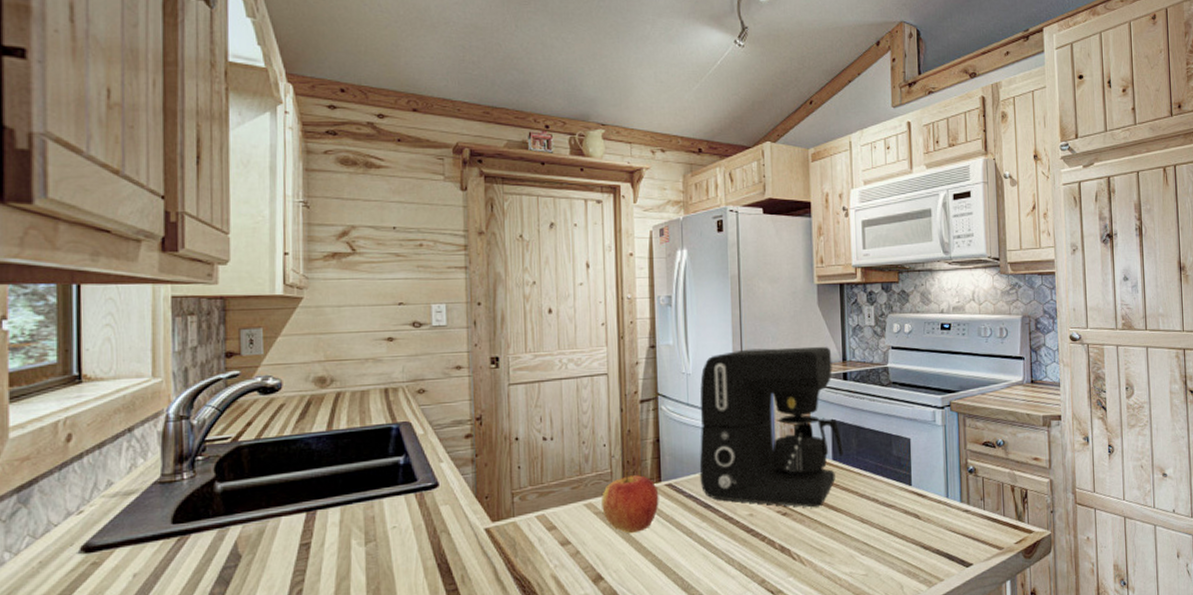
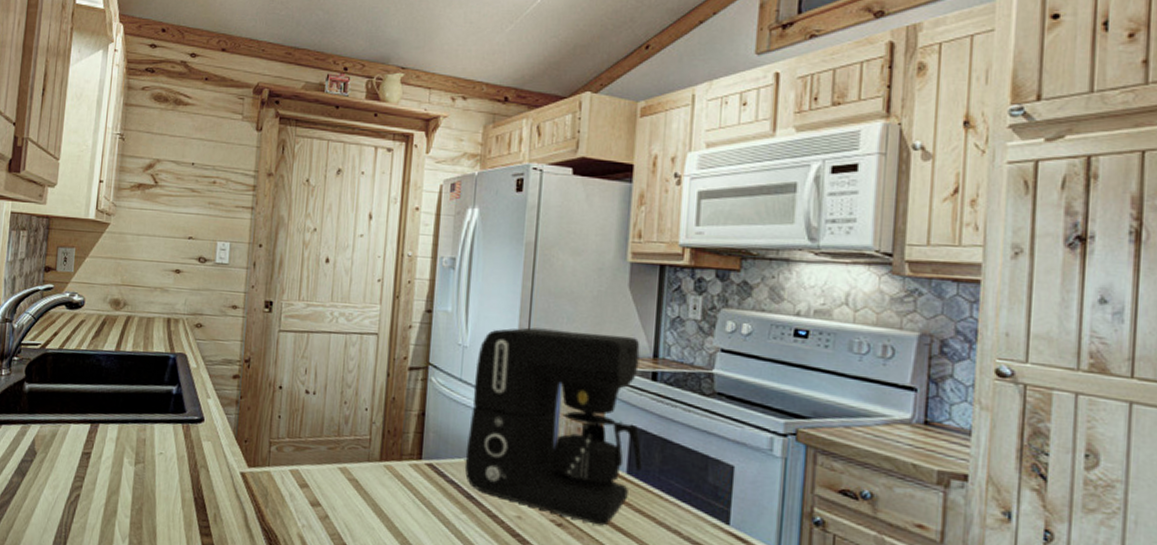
apple: present [602,470,659,534] -> none [356,440,418,510]

